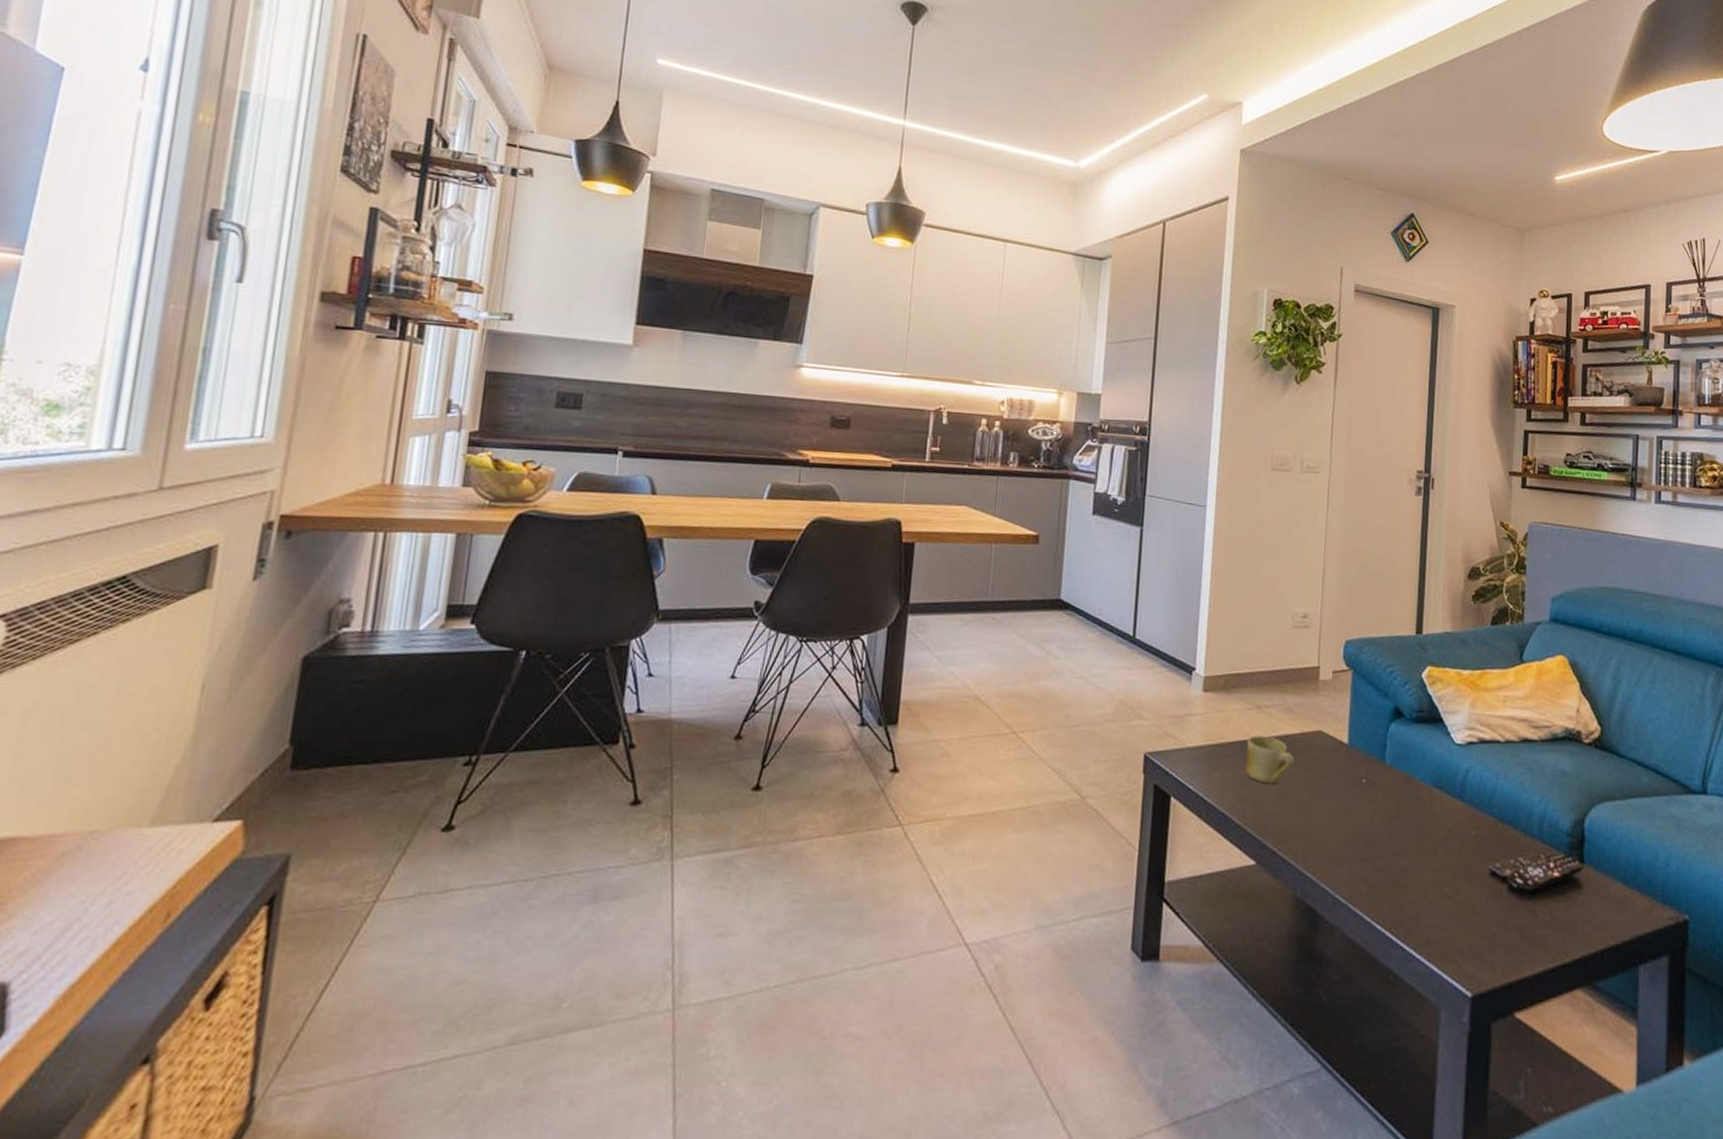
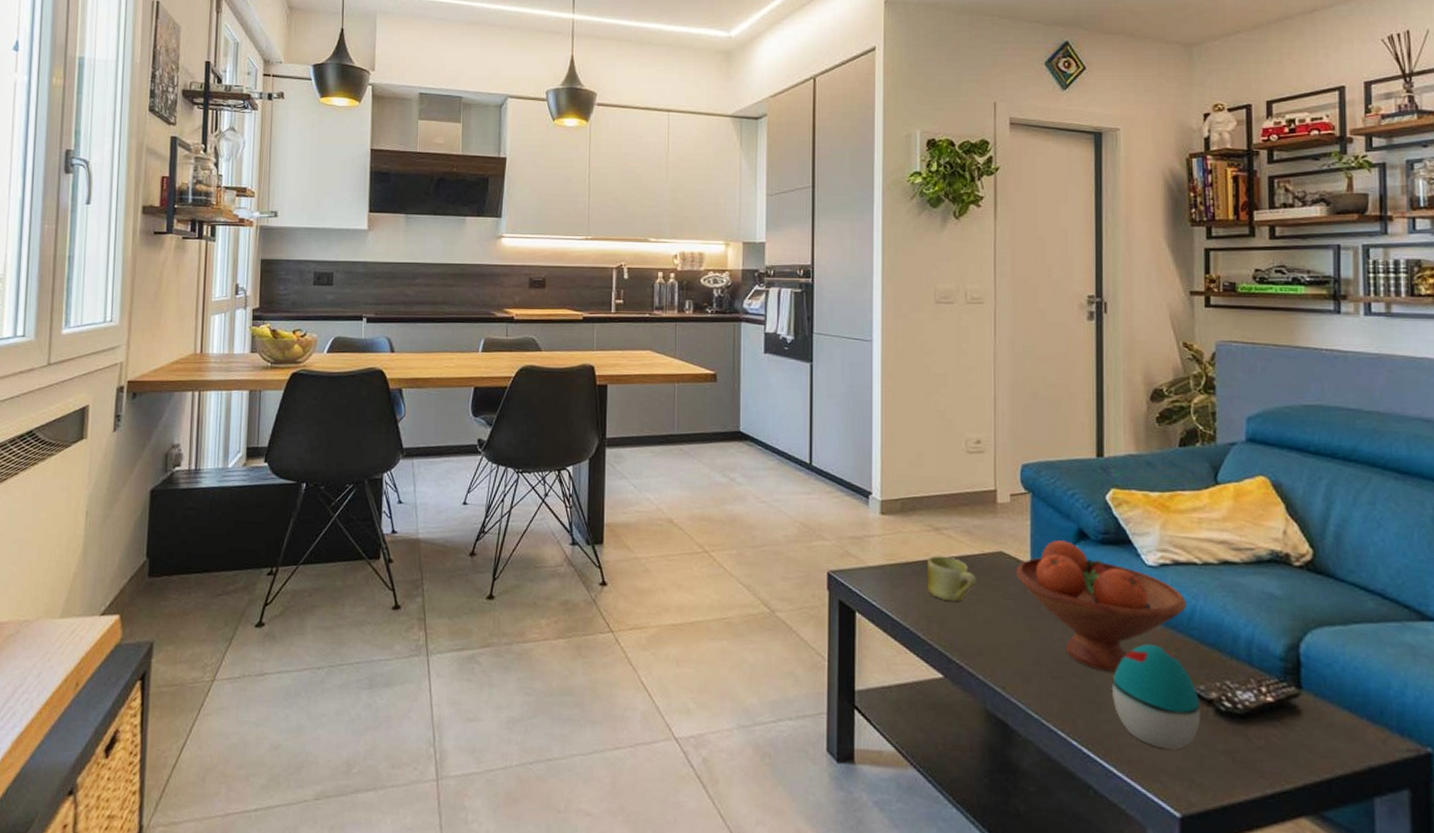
fruit bowl: none [1332,719,1489,852] -> present [1015,540,1186,671]
decorative egg: none [1416,822,1496,929] -> present [1111,643,1201,750]

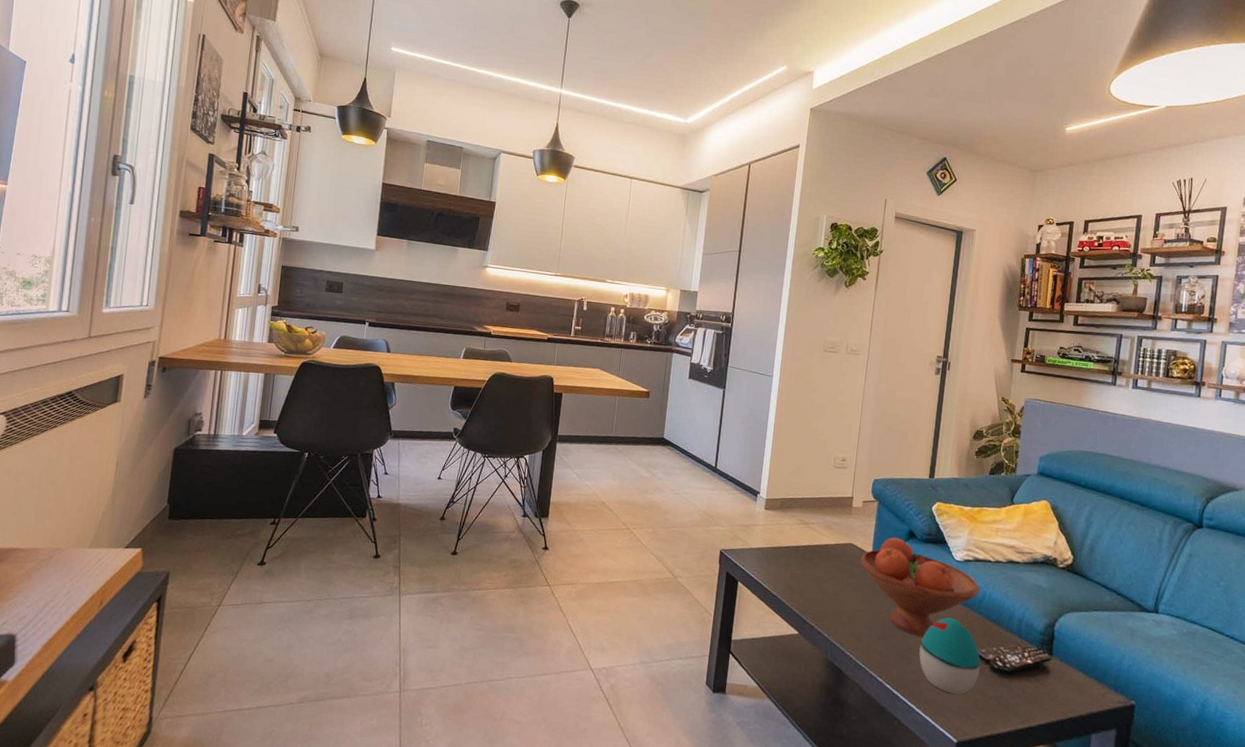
mug: present [926,555,976,602] -> none [794,543,831,578]

